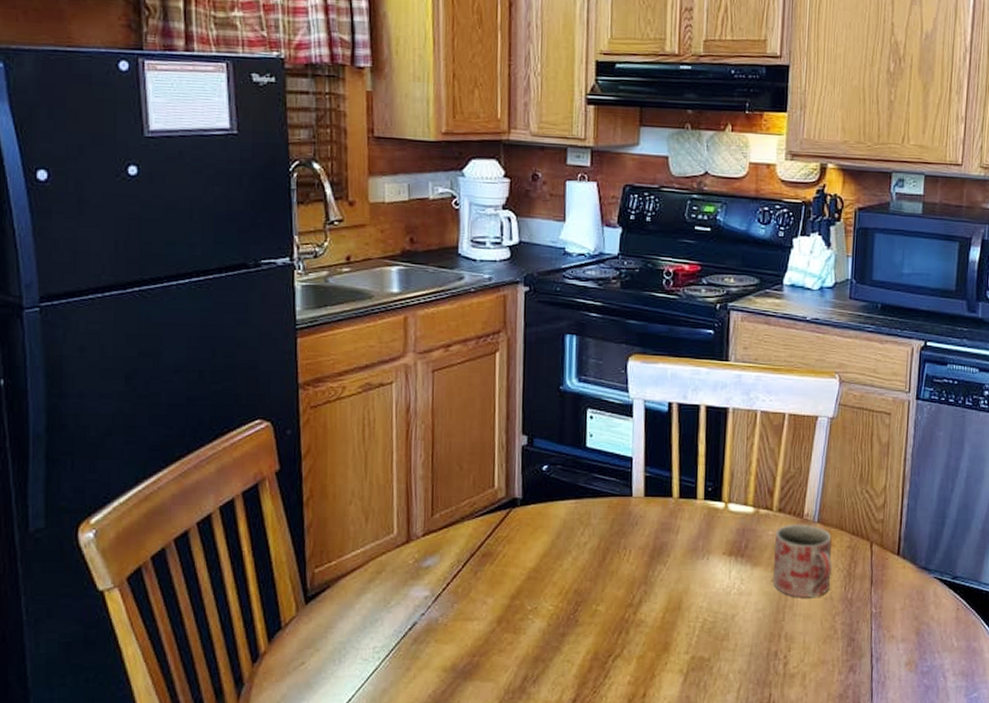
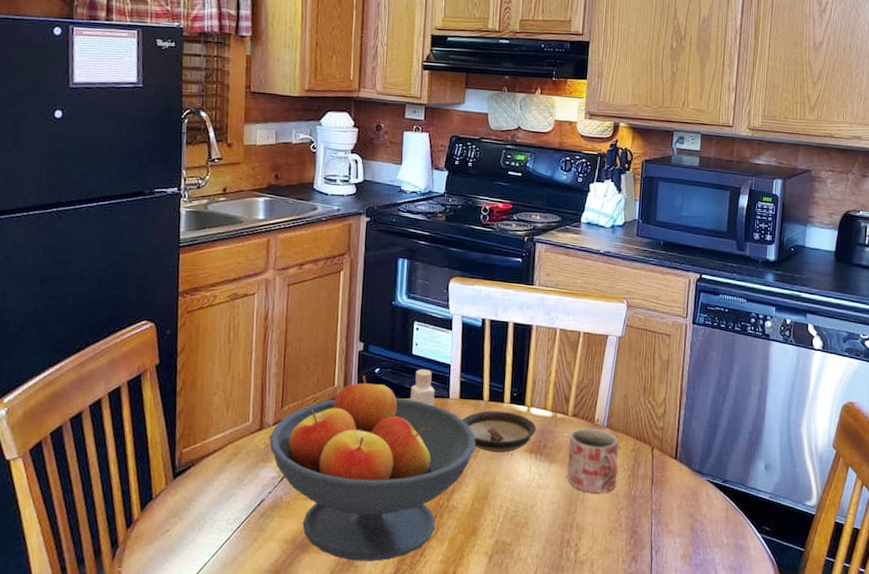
fruit bowl: none [419,475,665,687] -> present [269,376,476,561]
pepper shaker: none [585,464,615,506] -> present [410,369,435,406]
saucer: none [647,509,736,556] -> present [461,410,536,453]

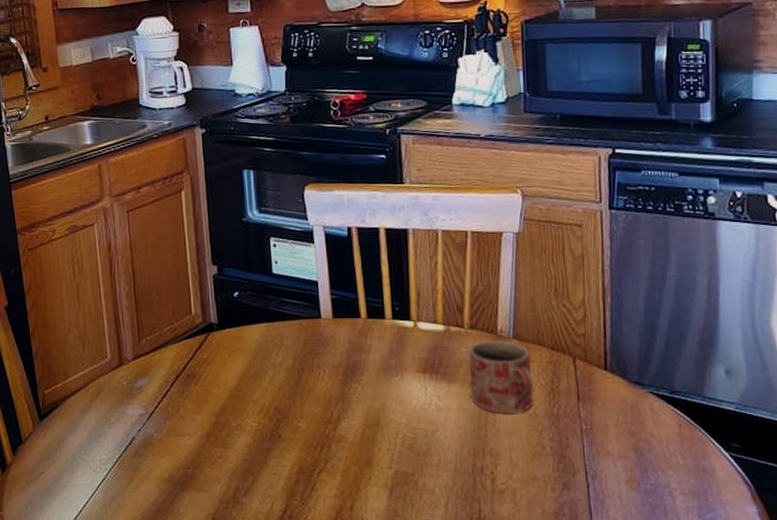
fruit bowl: present [269,376,476,561] -> none [131,301,358,498]
pepper shaker: present [410,369,435,406] -> none [275,289,305,328]
saucer: present [461,410,536,453] -> none [338,328,428,374]

